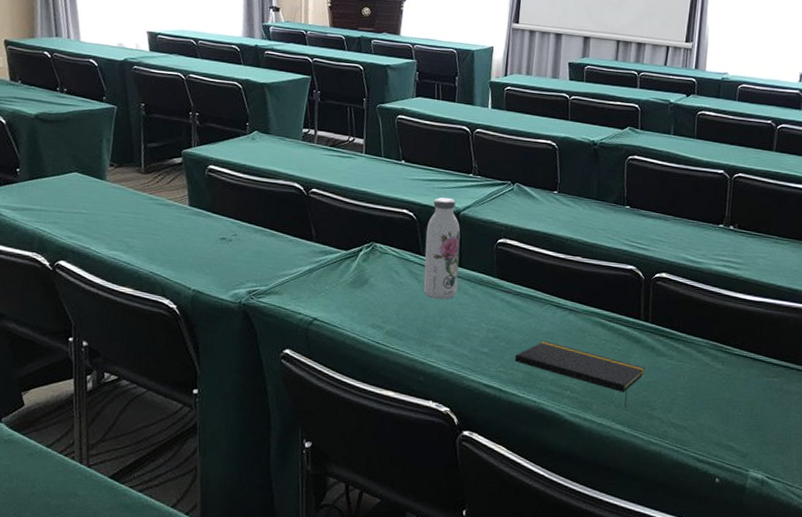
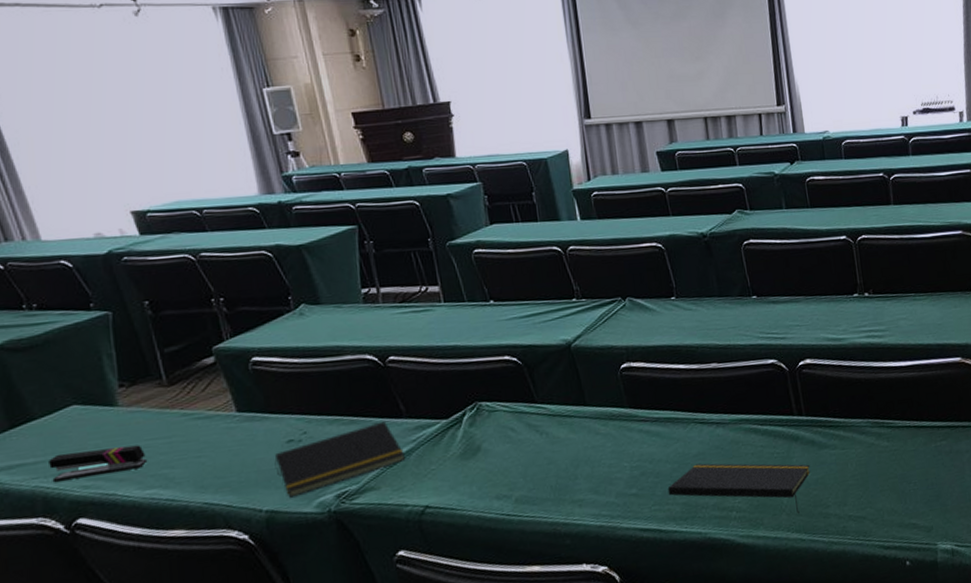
stapler: none [48,207,118,233] -> present [49,445,148,482]
notepad: none [207,240,308,284] -> present [274,421,406,498]
water bottle: present [423,197,461,300] -> none [536,330,587,449]

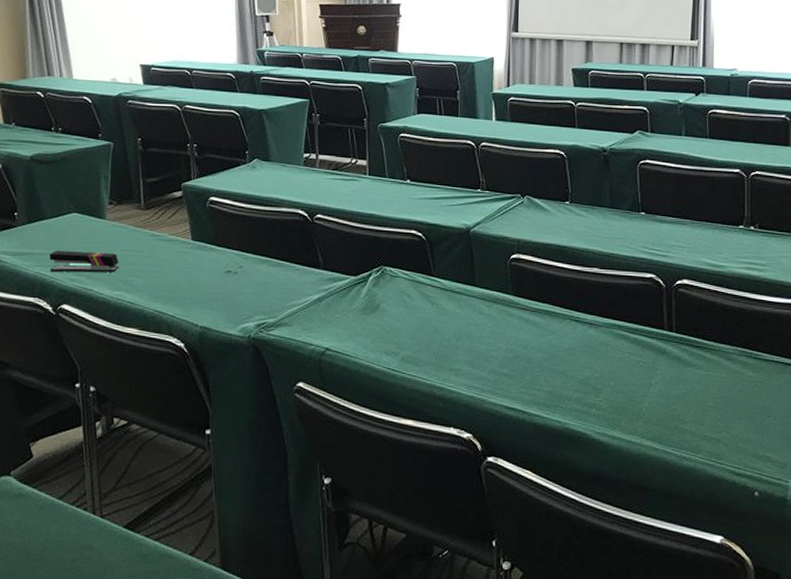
notepad: present [274,421,406,498] -> none [213,268,317,319]
notepad: present [667,463,810,513] -> none [536,358,673,423]

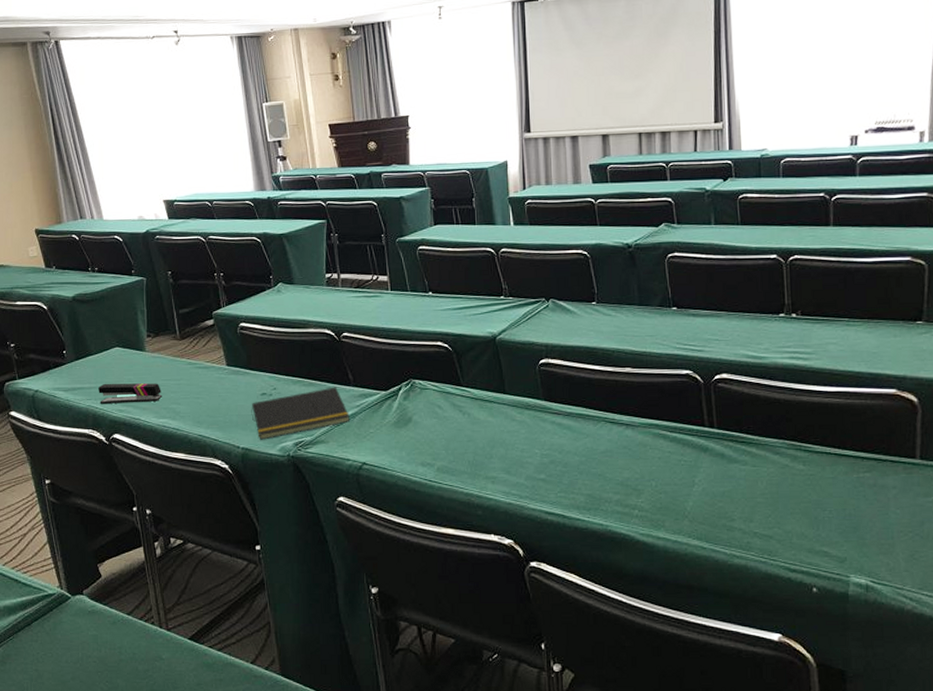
notepad: none [213,268,317,319] -> present [251,387,351,440]

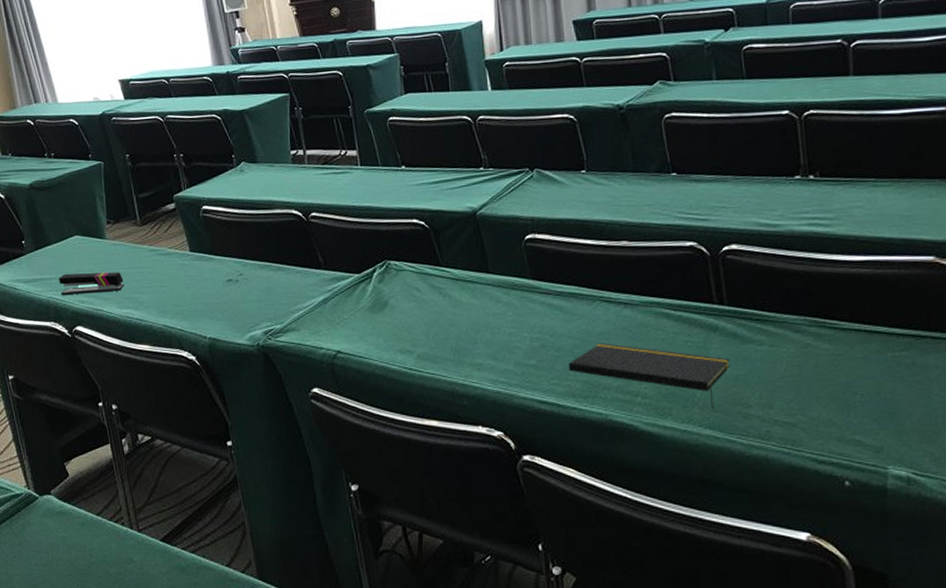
notepad: present [251,387,351,440] -> none [217,270,323,329]
notepad: none [574,460,718,521] -> present [568,343,730,409]

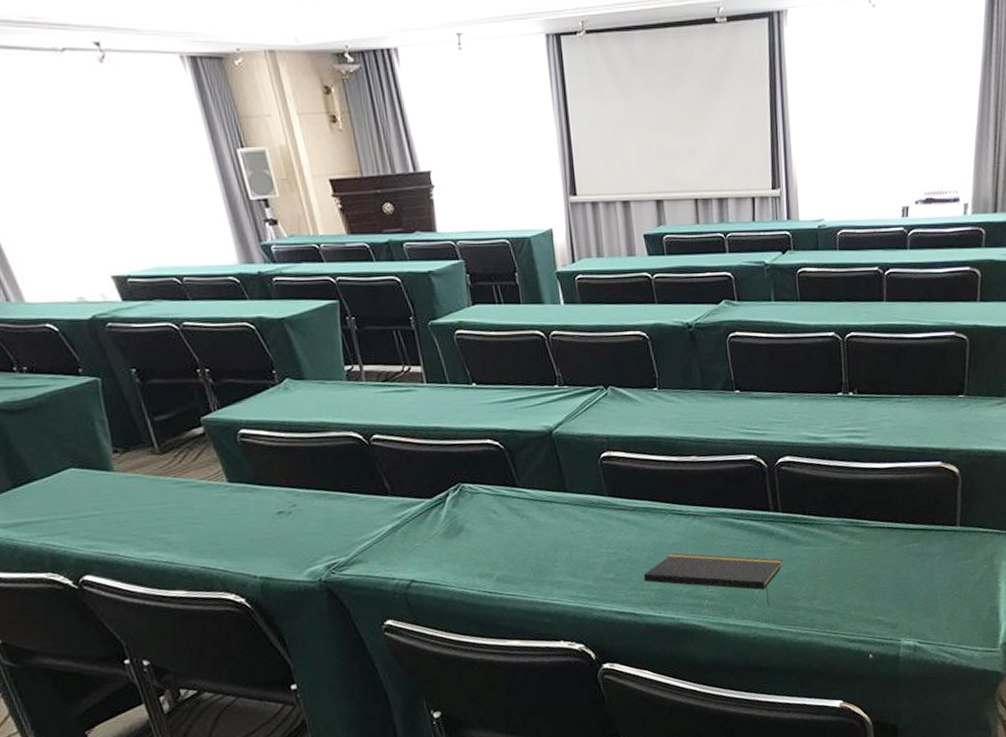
stapler: present [59,272,125,295] -> none [52,509,146,540]

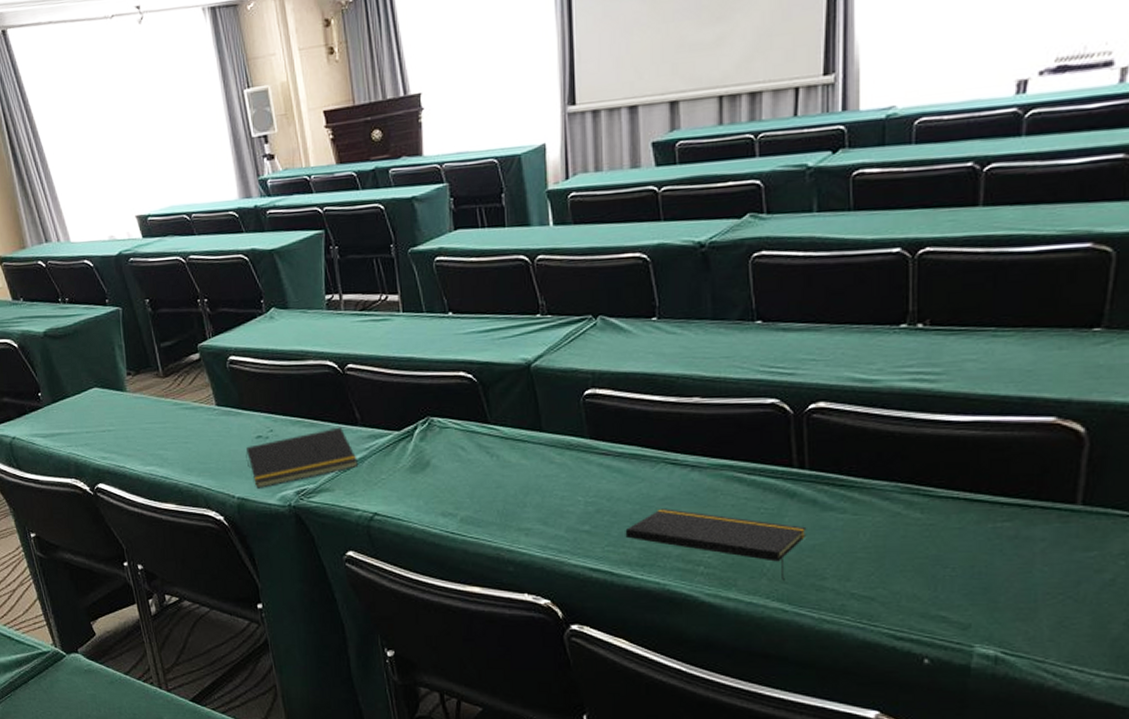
notepad: none [266,498,392,566] -> present [246,427,359,489]

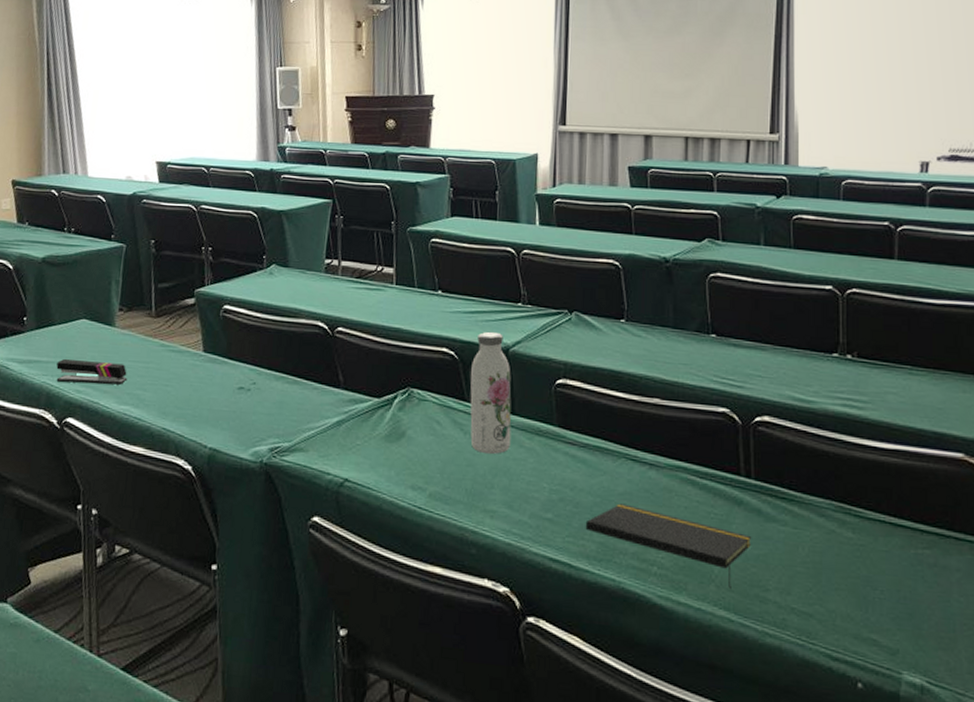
stapler: none [78,427,148,451] -> present [56,358,128,385]
notepad: present [246,427,359,489] -> none [224,387,336,441]
water bottle: none [491,348,540,473] -> present [470,331,512,454]

